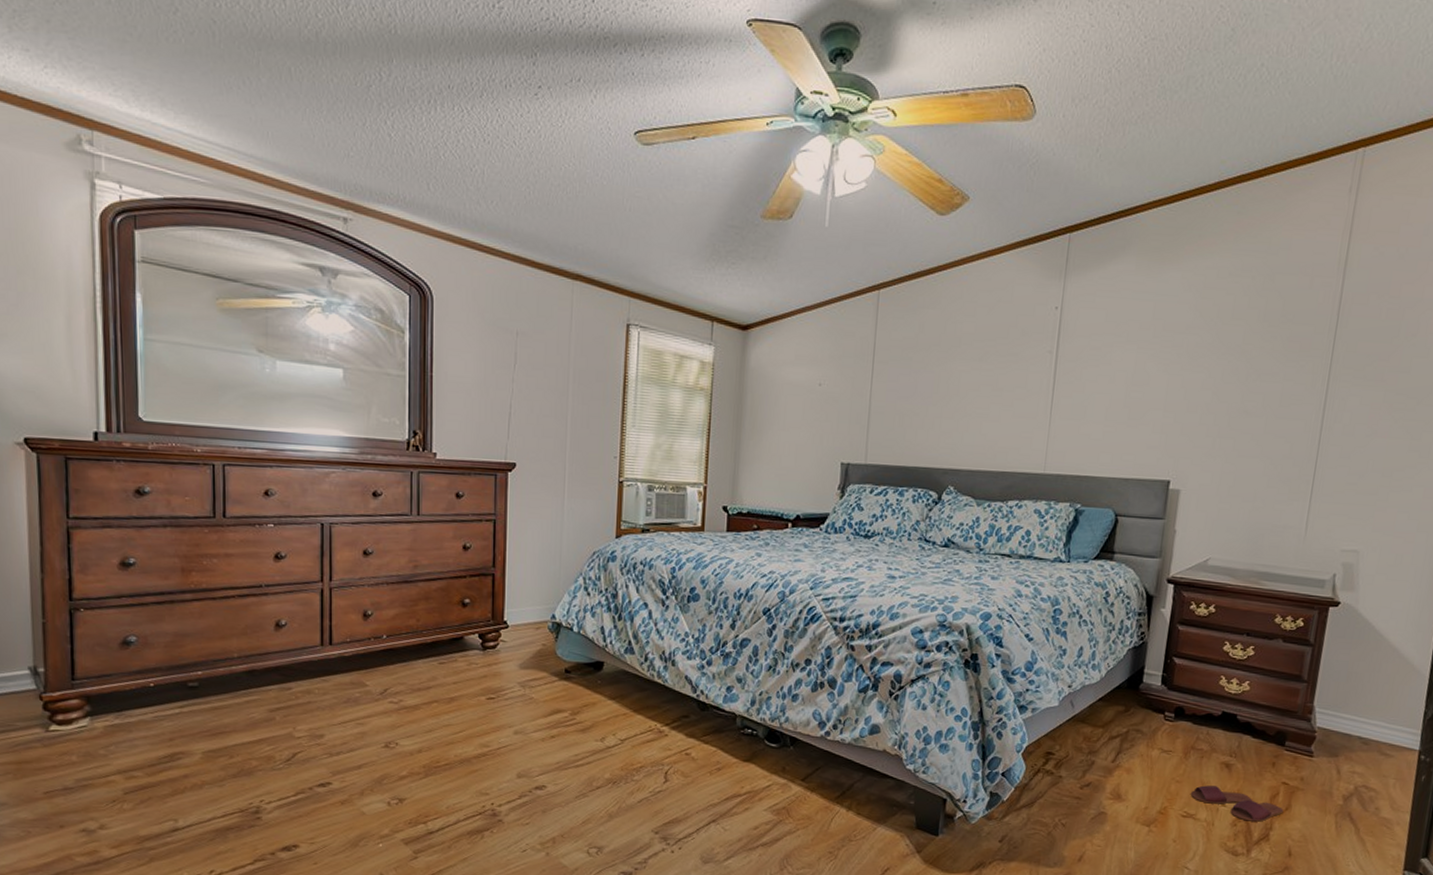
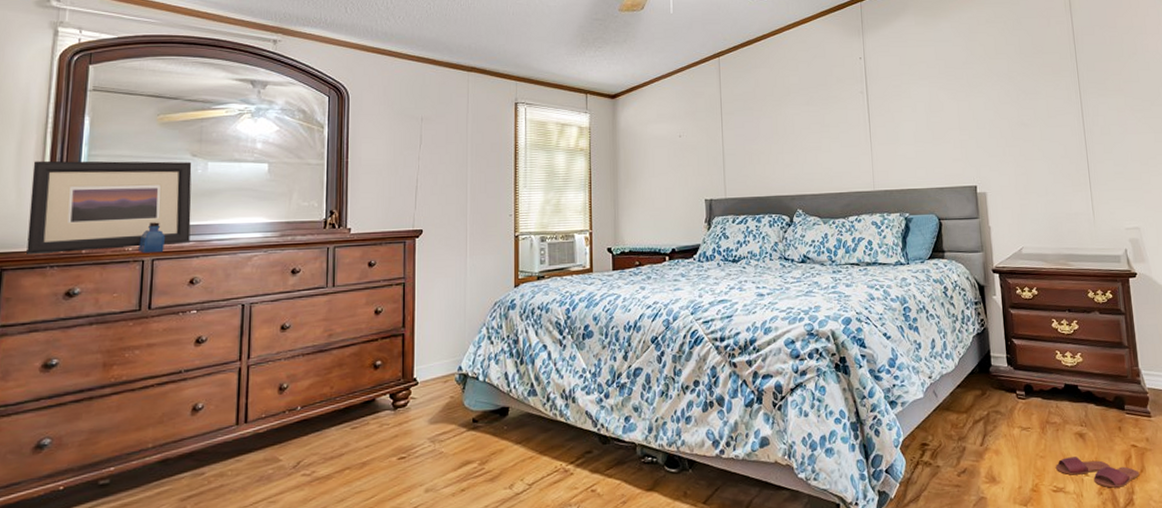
picture frame: none [85,340,262,451] -> present [26,160,192,255]
perfume bottle: none [207,423,235,458] -> present [139,222,165,253]

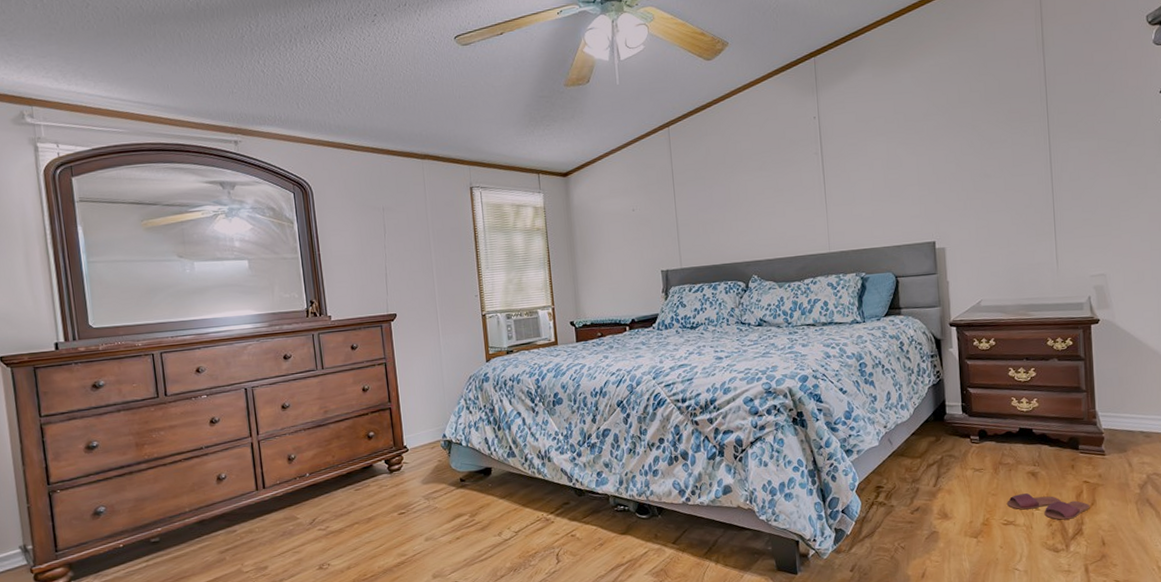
picture frame: present [26,160,192,255] -> none [41,262,190,354]
perfume bottle: present [139,222,165,253] -> none [146,319,169,348]

